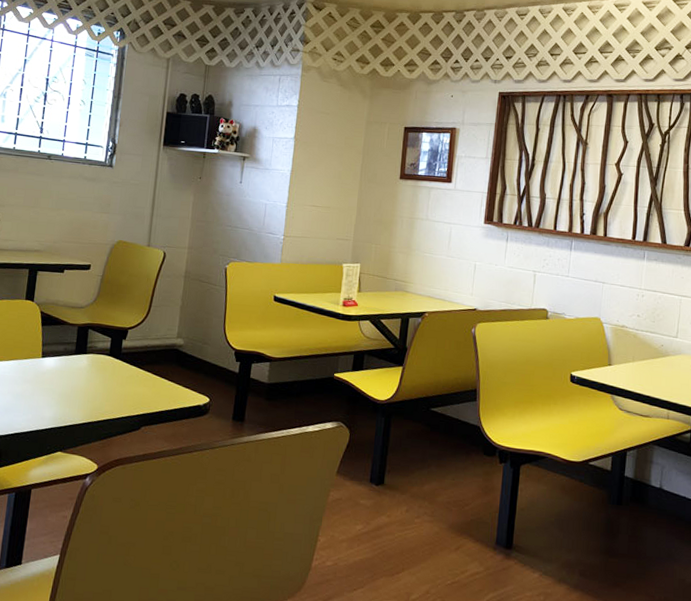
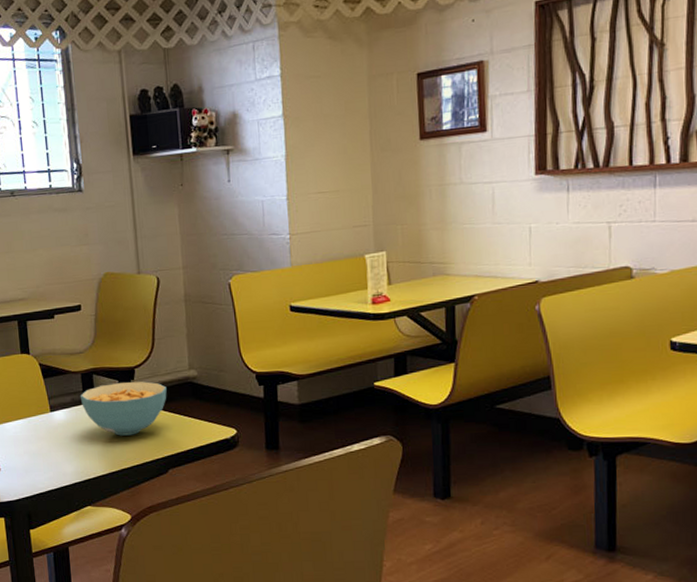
cereal bowl: none [72,340,154,390] -> present [80,381,167,436]

